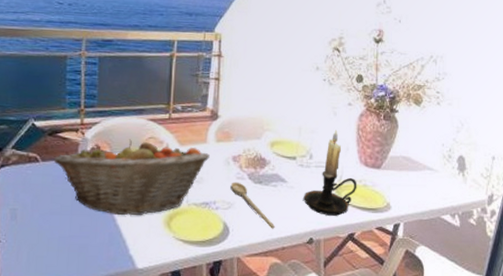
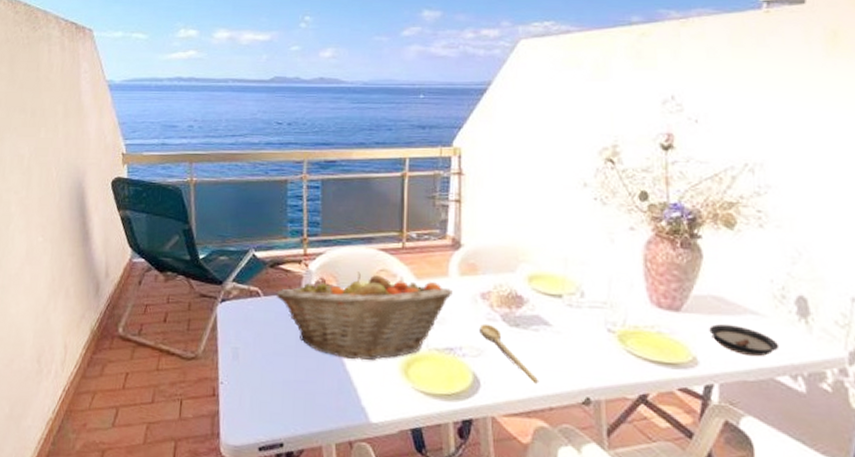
candle holder: present [304,130,357,216] -> none [575,261,648,371]
saucer: none [399,178,445,202] -> present [709,324,780,357]

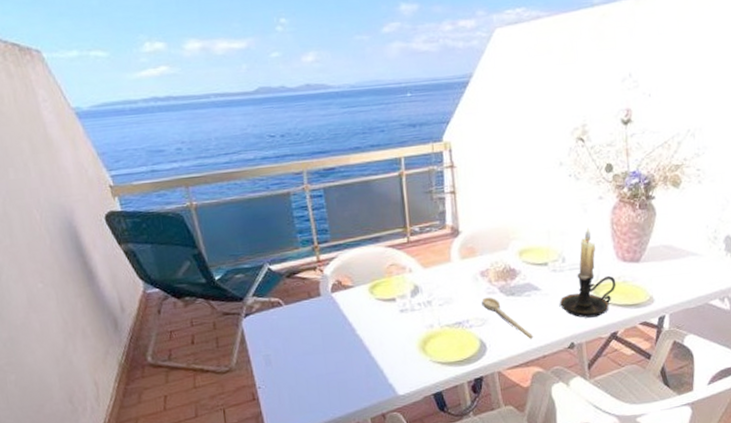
fruit basket: present [276,272,453,360] -> none [296,268,456,347]
candle holder: none [575,261,648,371] -> present [560,228,616,318]
saucer: present [709,324,780,357] -> none [661,266,712,289]

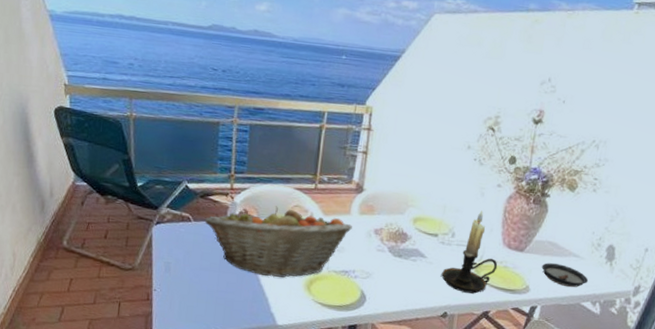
fruit basket: none [296,268,456,347] -> present [204,206,352,277]
spoon: present [483,297,533,339] -> none [371,253,410,301]
saucer: none [661,266,712,289] -> present [542,263,589,288]

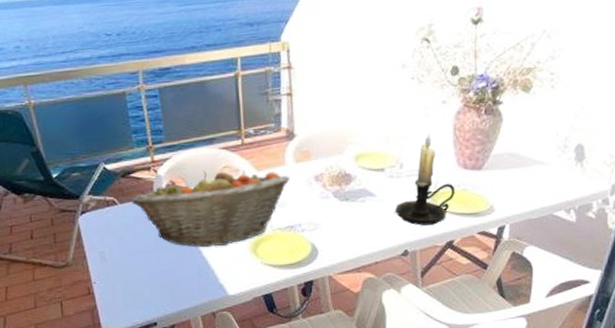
saucer: present [542,263,589,288] -> none [504,175,559,199]

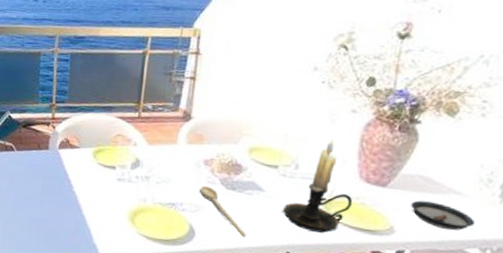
fruit basket: present [131,171,290,247] -> none [27,135,179,208]
spoon: none [316,201,366,245] -> present [200,185,246,237]
saucer: none [504,175,559,199] -> present [411,200,476,231]

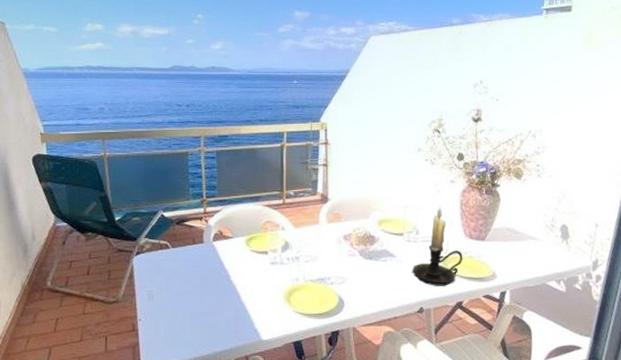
spoon: present [200,185,246,237] -> none [344,258,386,300]
saucer: present [411,200,476,231] -> none [504,248,550,269]

